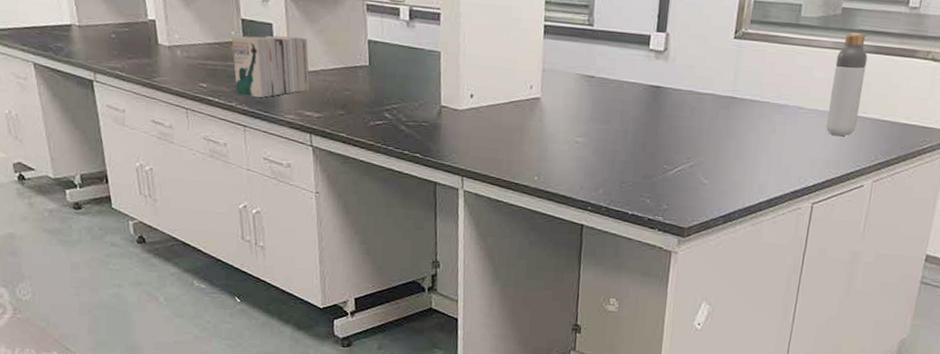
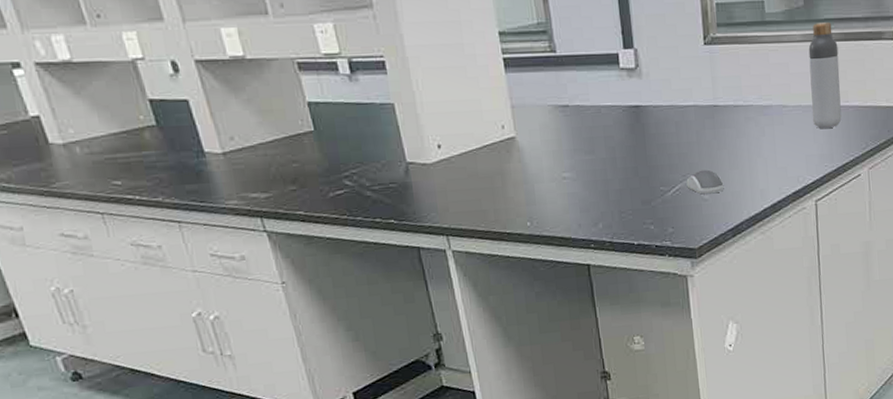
books: present [231,35,310,97] -> none [141,110,249,188]
computer mouse: none [689,155,725,180] -> present [686,169,724,195]

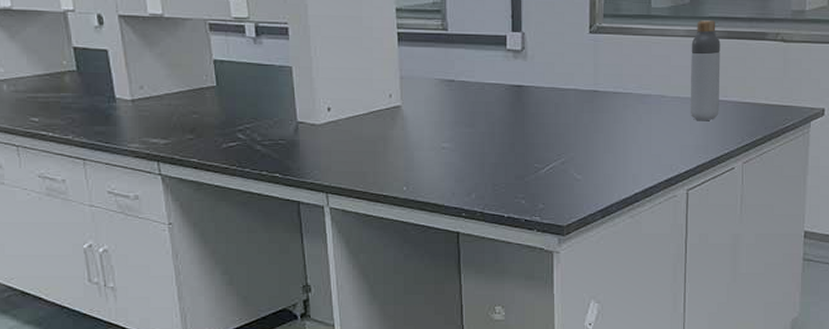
computer mouse: present [686,169,724,195] -> none [561,151,597,175]

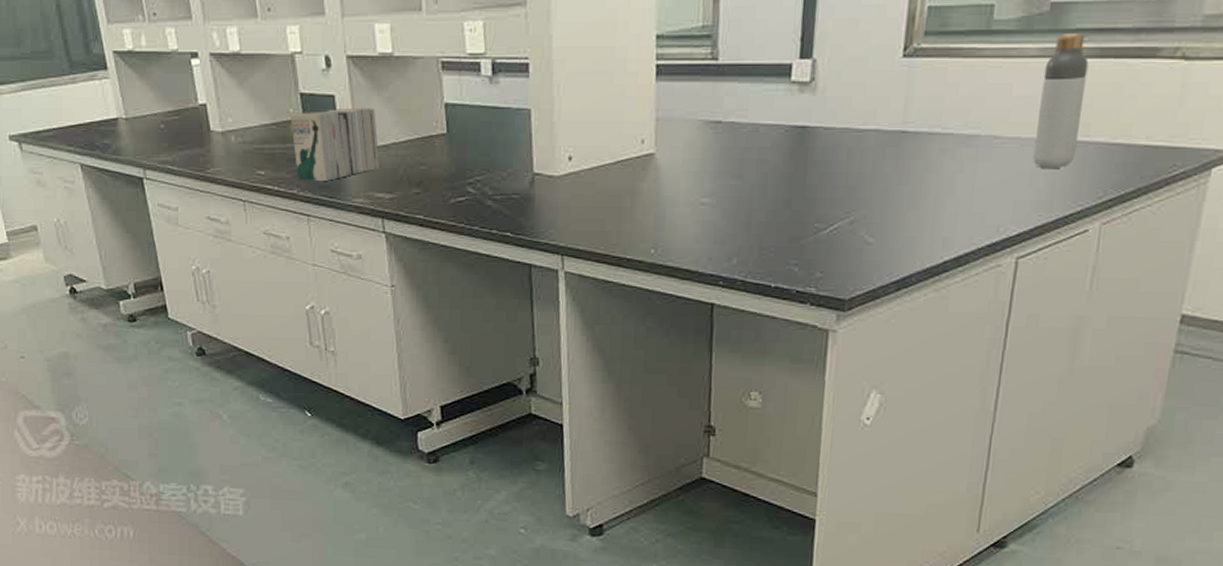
books: none [63,61,153,128] -> present [290,107,380,181]

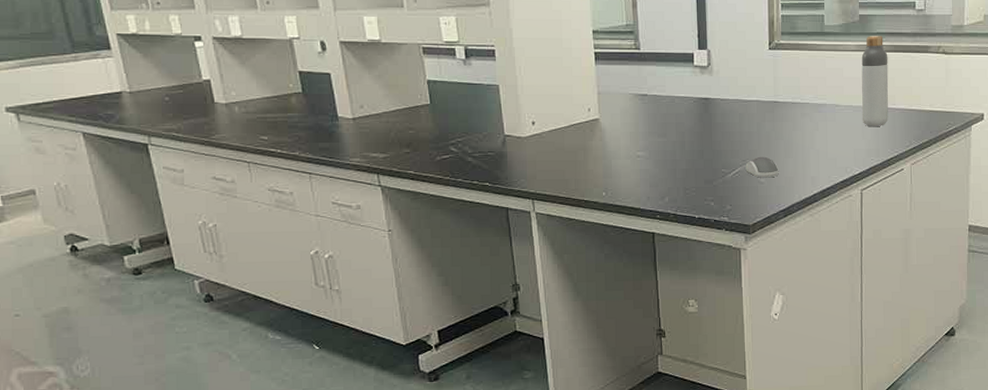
books: present [290,107,380,181] -> none [290,83,373,144]
computer mouse: none [848,207,897,237] -> present [745,156,779,178]

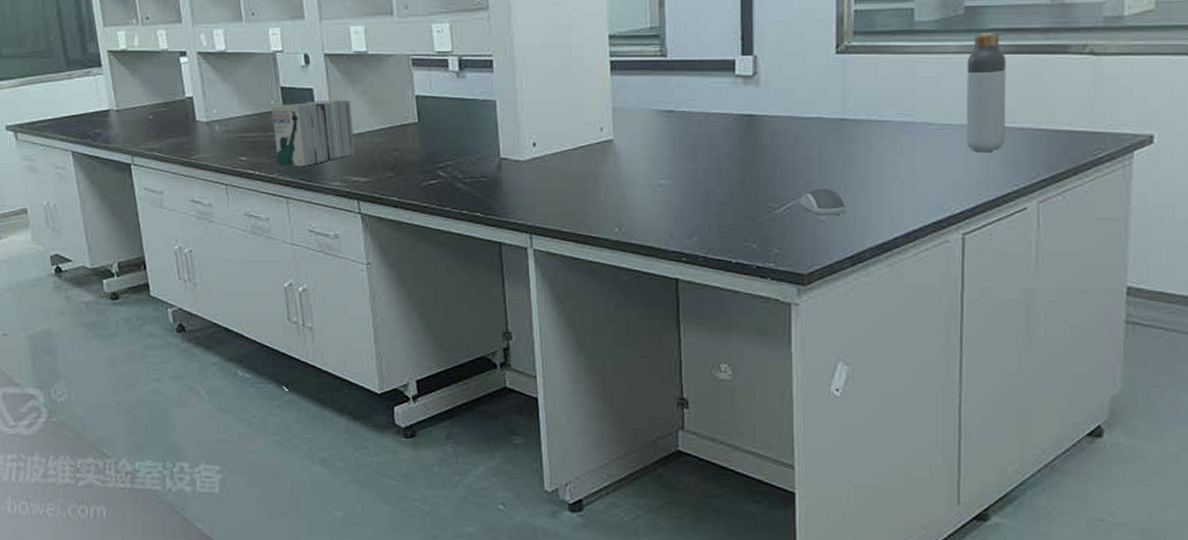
books: none [290,83,373,144] -> present [271,99,355,166]

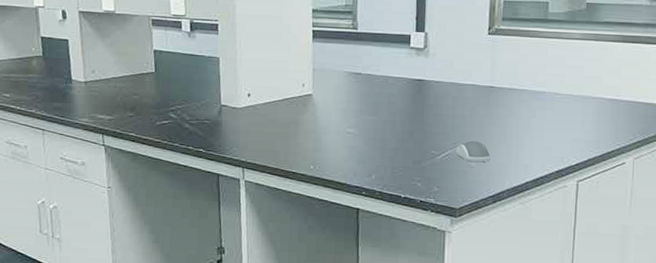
books: present [271,99,355,166] -> none [32,50,102,104]
bottle: present [965,33,1007,153] -> none [582,25,615,118]

